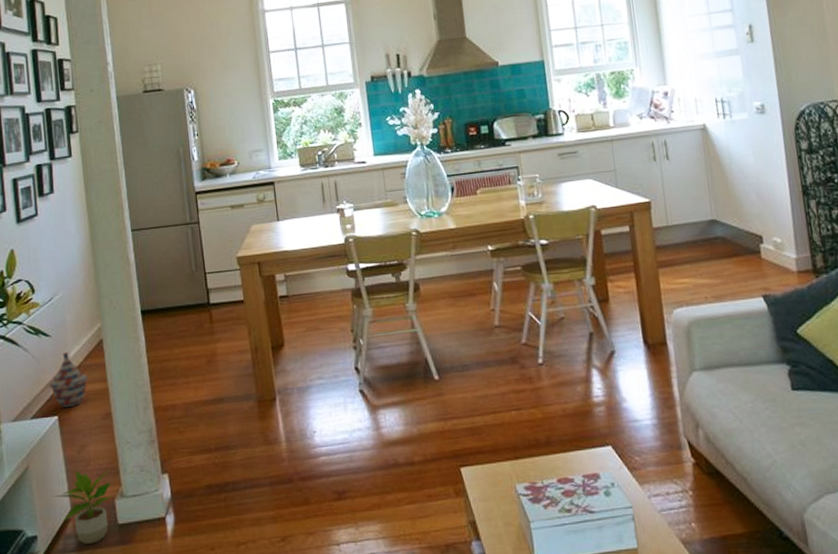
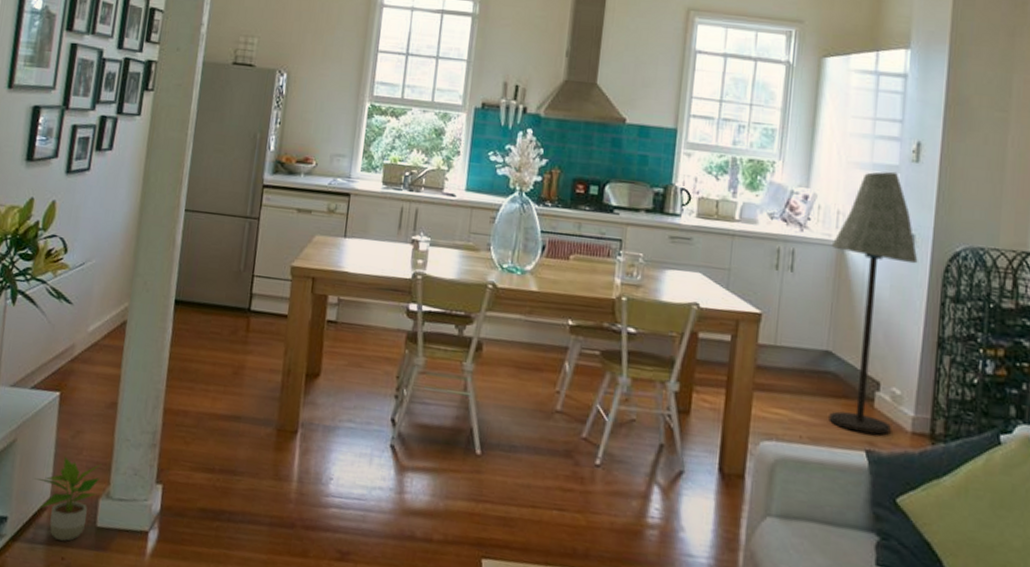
woven basket: present [50,353,88,407] -> none [59,325,101,387]
floor lamp: none [696,54,780,283] -> present [828,171,918,435]

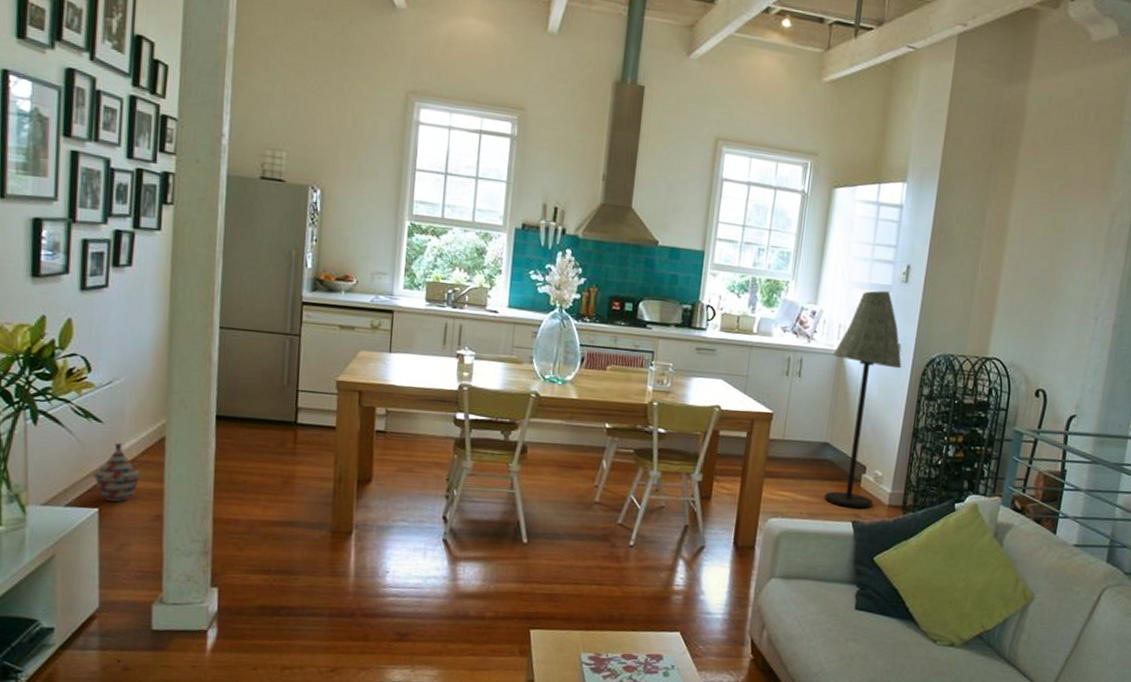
potted plant: present [34,457,101,541] -> none [80,569,151,645]
woven basket: none [59,325,101,387] -> present [94,443,141,502]

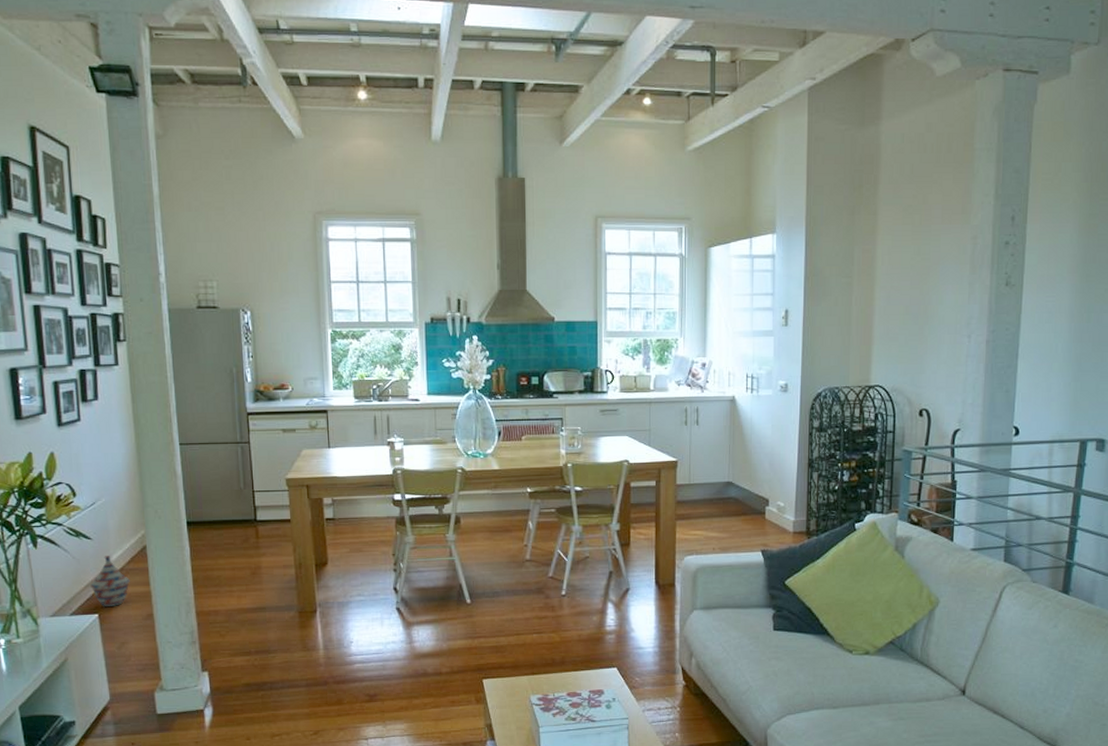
floor lamp: present [824,290,902,509] -> none [726,336,791,538]

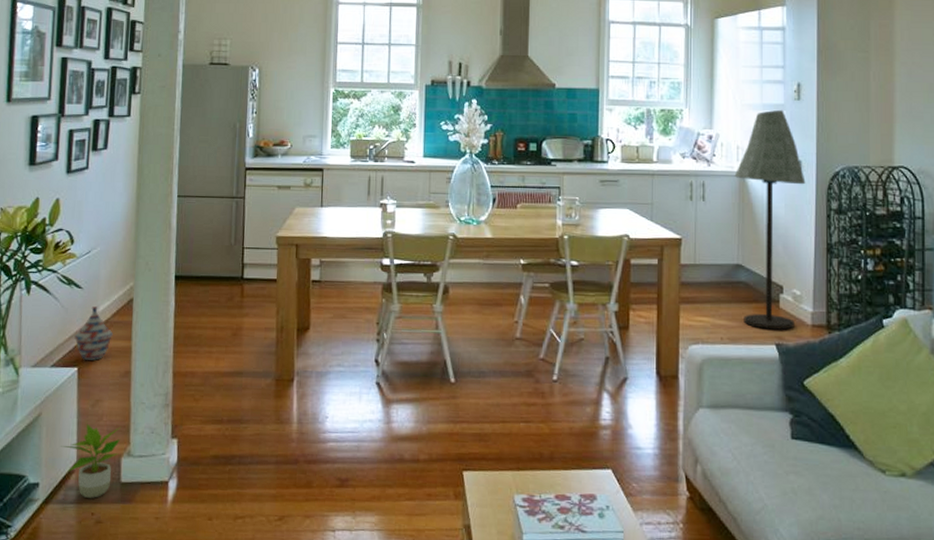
potted plant: none [92,665,152,730] -> present [61,424,121,498]
floor lamp: none [726,336,791,538] -> present [734,109,806,330]

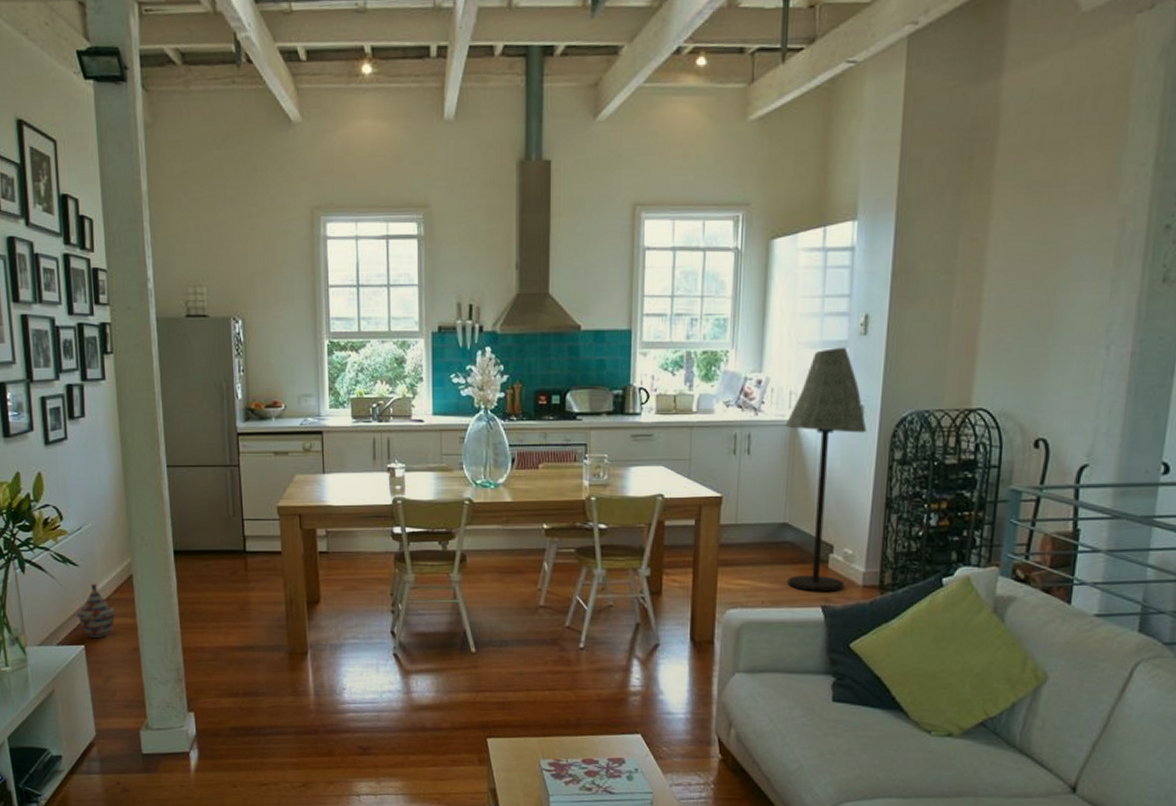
potted plant: present [61,424,121,498] -> none [78,700,137,769]

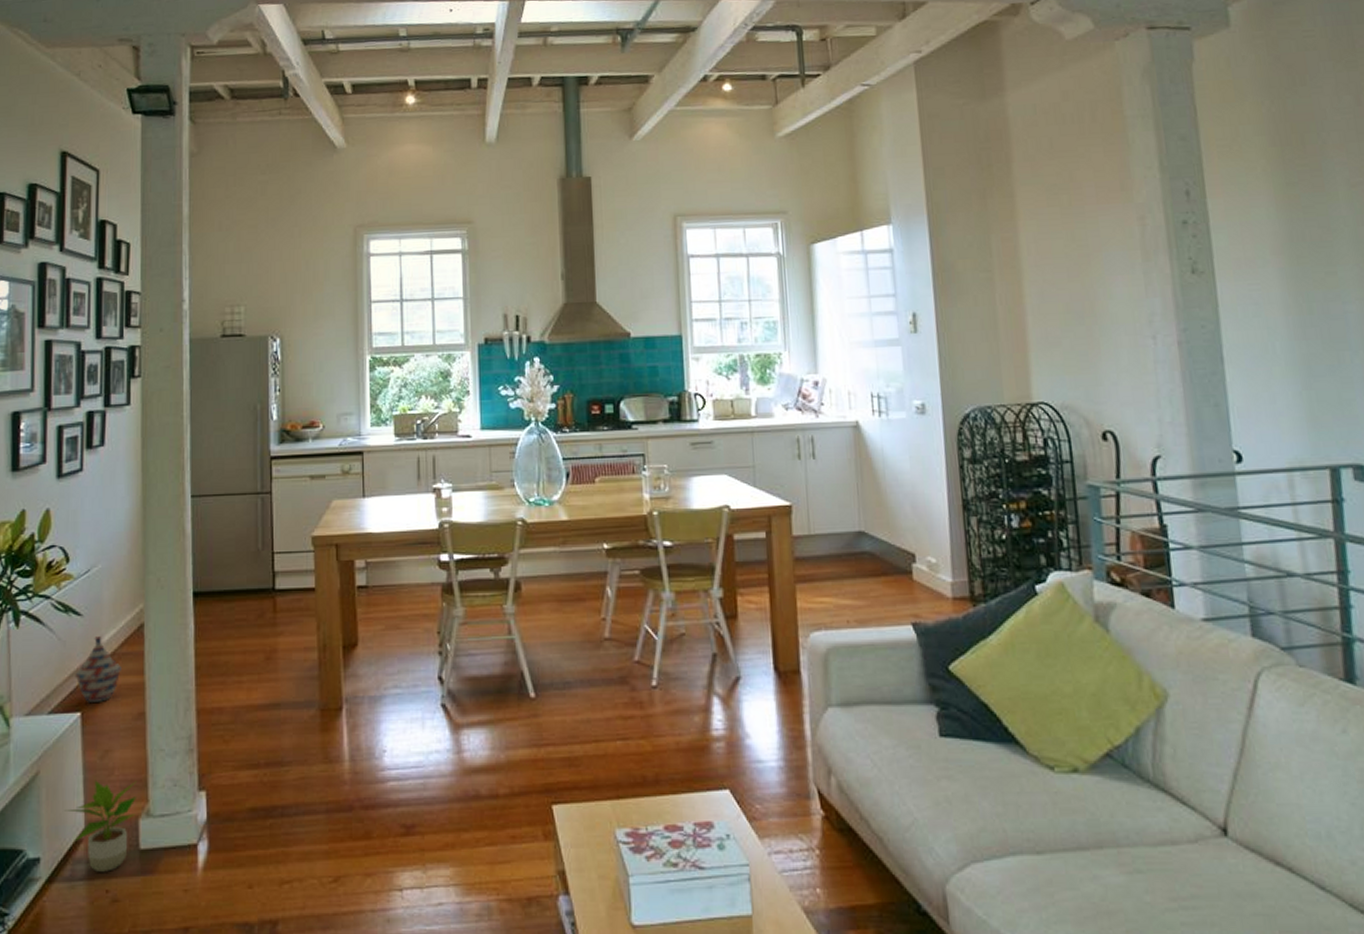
potted plant: none [78,700,137,769] -> present [65,781,136,872]
floor lamp: present [785,347,867,592] -> none [847,345,933,607]

